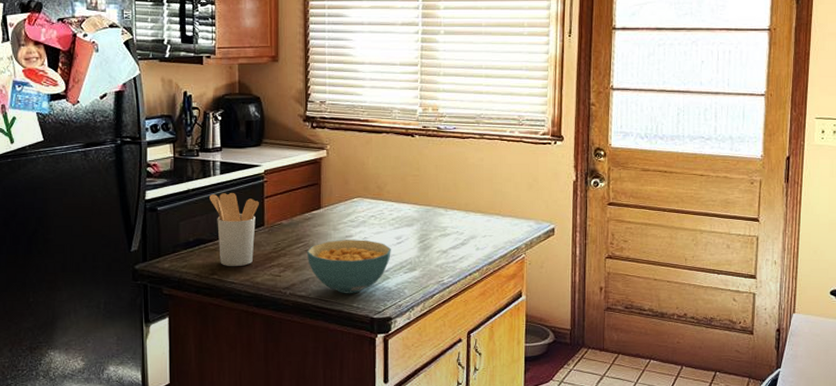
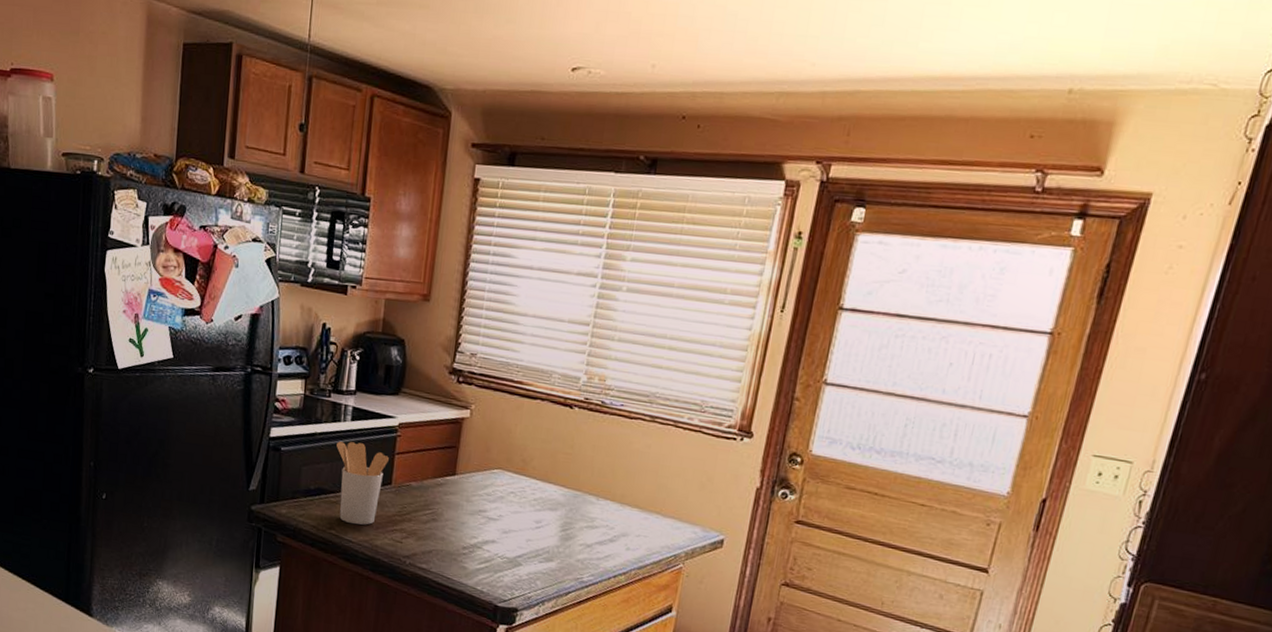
cereal bowl: present [306,239,391,294] -> none [433,512,528,576]

